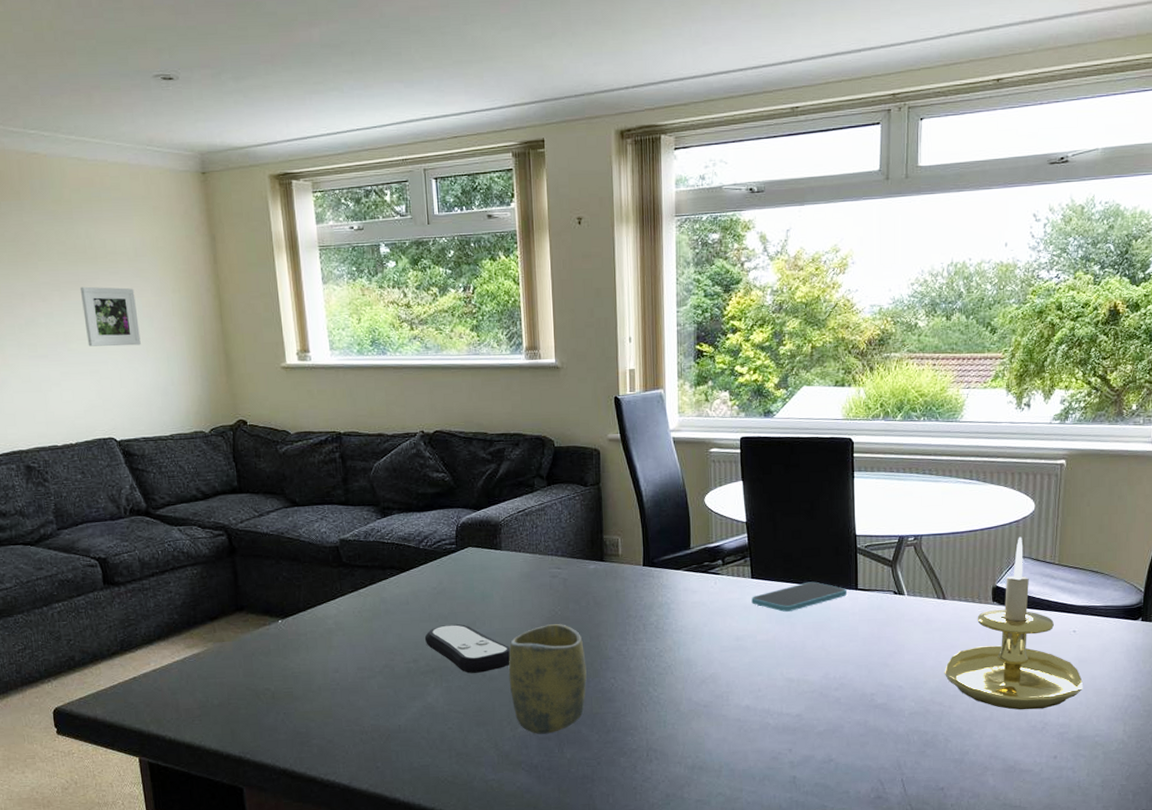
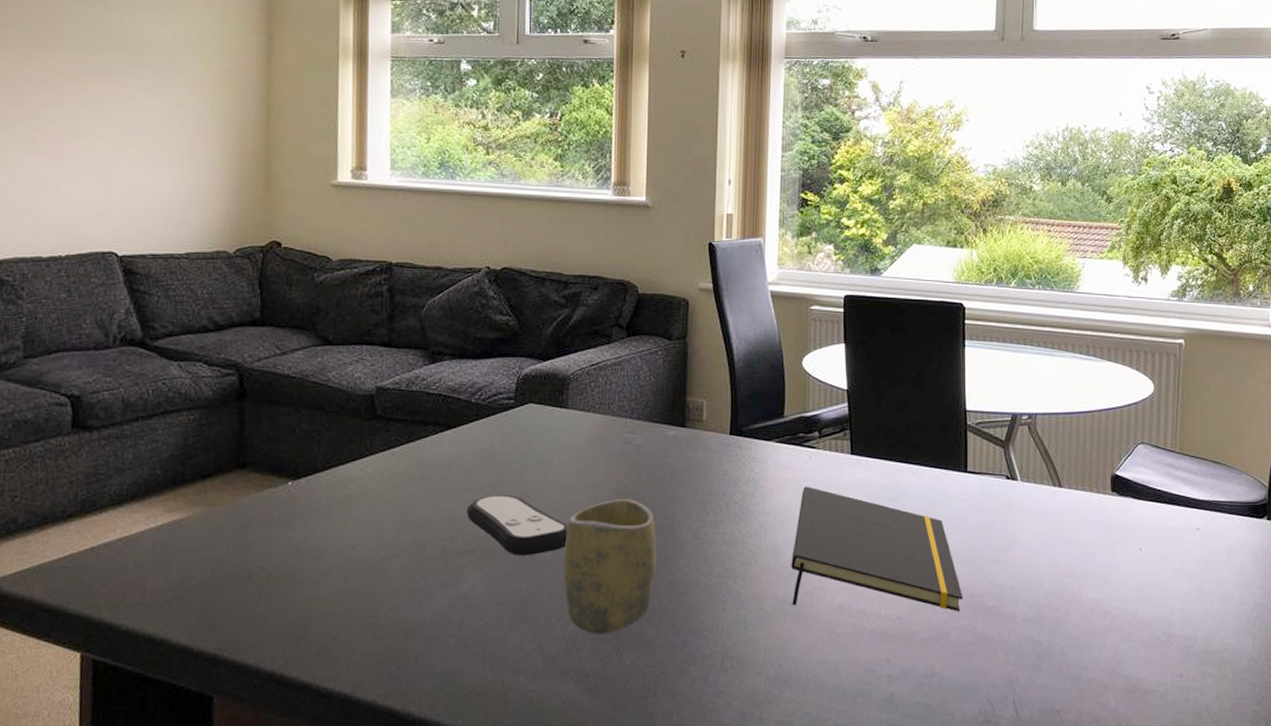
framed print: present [79,286,141,347] -> none [101,78,168,149]
notepad: none [702,607,856,709] -> present [791,486,963,612]
smartphone: present [751,581,848,612] -> none [850,461,956,494]
candle holder: present [944,537,1084,710] -> none [1060,420,1209,619]

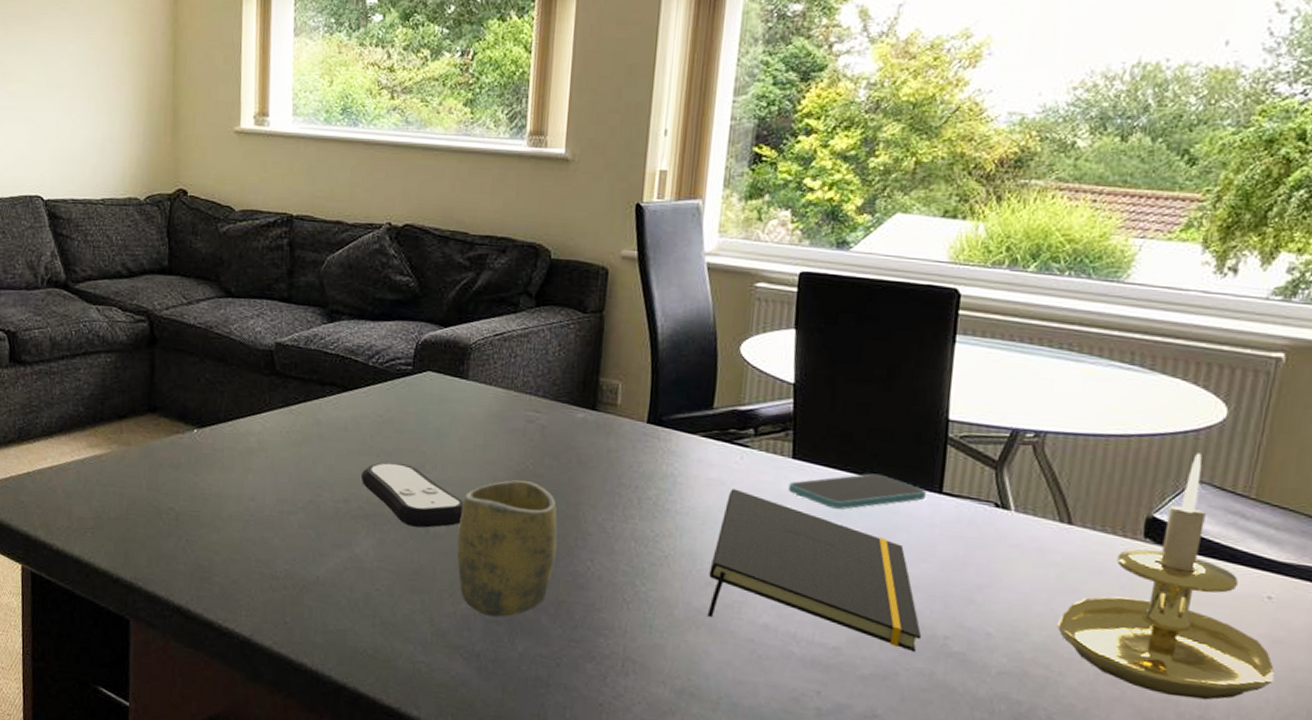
smartphone: none [850,461,956,494] -> present [788,473,927,510]
candle holder: none [1060,420,1209,619] -> present [1056,452,1275,700]

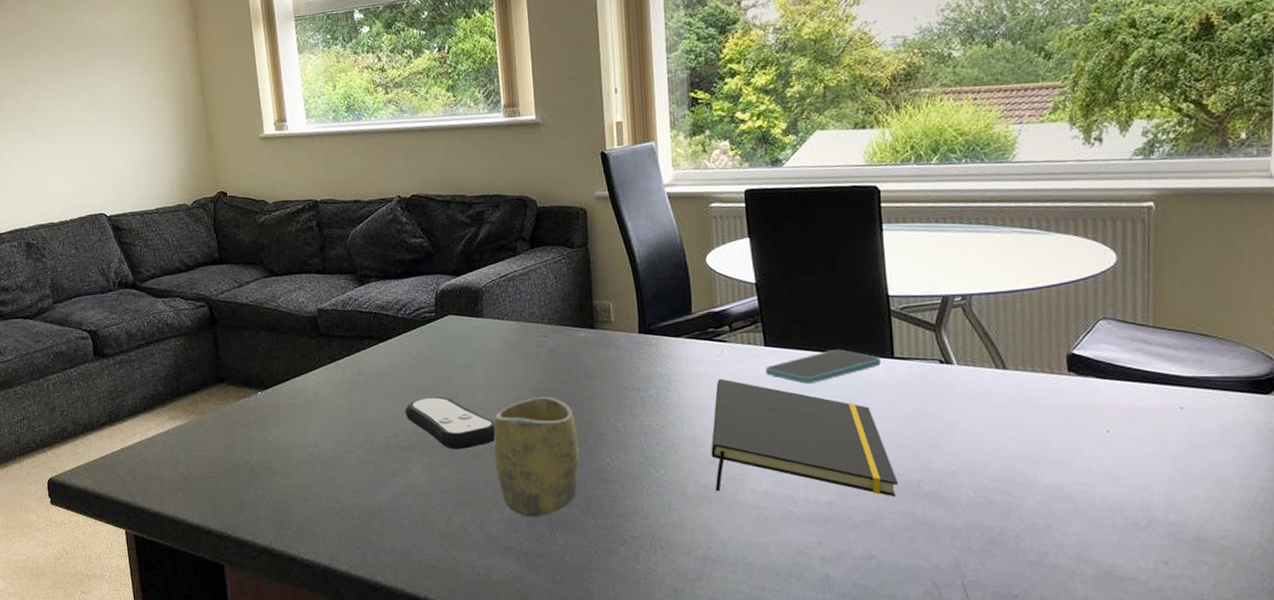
candle holder: present [1056,452,1275,700] -> none [1009,294,1200,504]

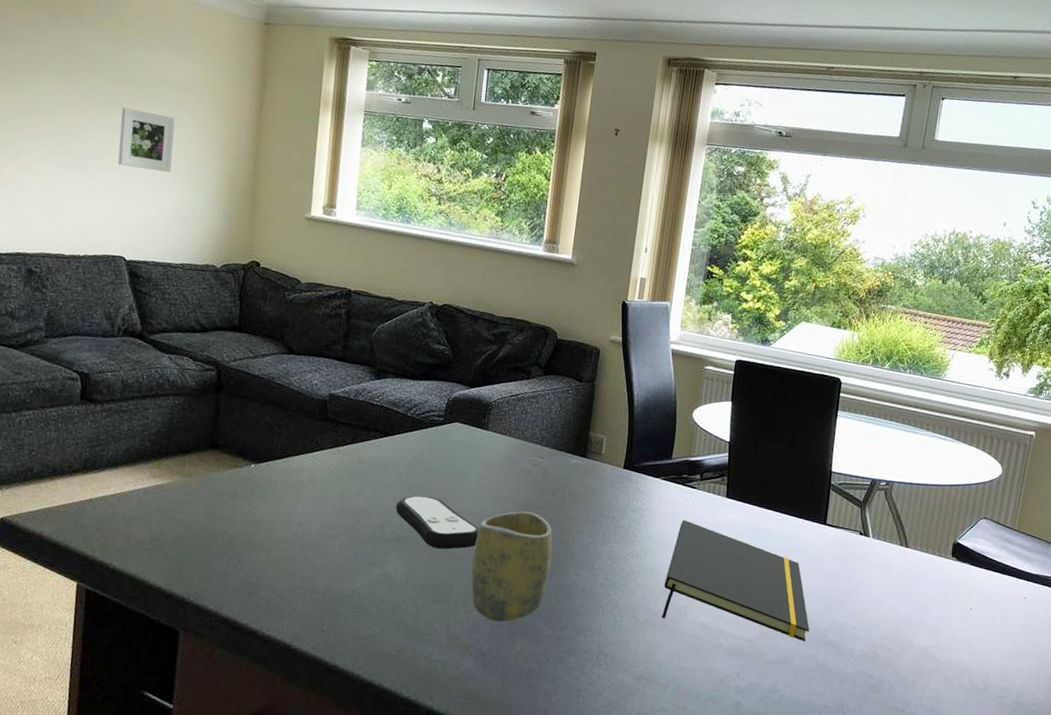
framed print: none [75,69,129,127] -> present [117,107,176,173]
smartphone: present [765,349,882,384] -> none [722,509,816,536]

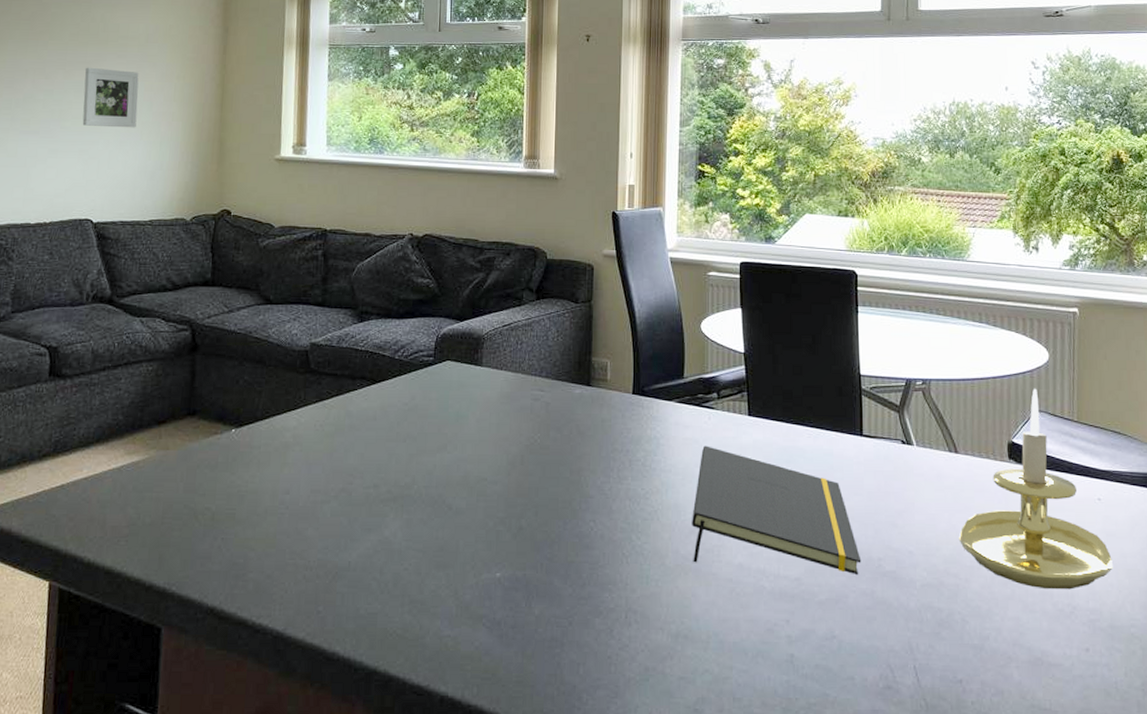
remote control: present [395,495,480,550] -> none [389,447,482,505]
cup: present [471,511,552,622] -> none [477,454,564,583]
candle holder: none [897,498,1027,670] -> present [958,388,1114,590]

